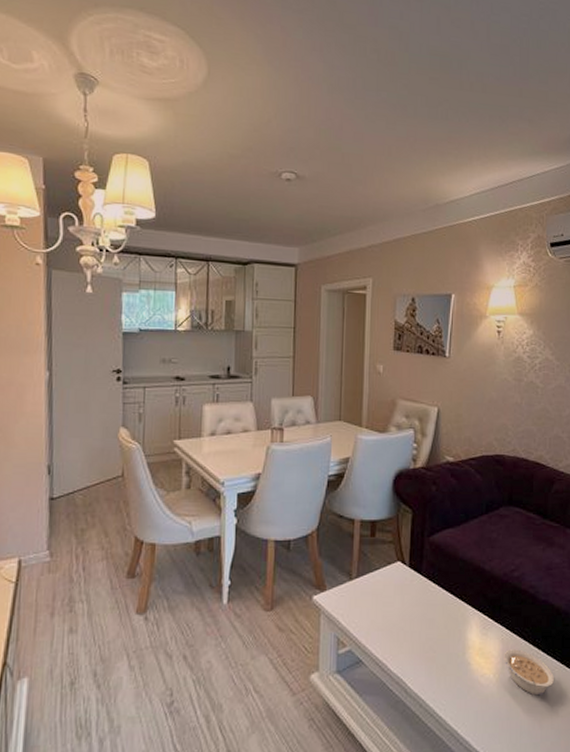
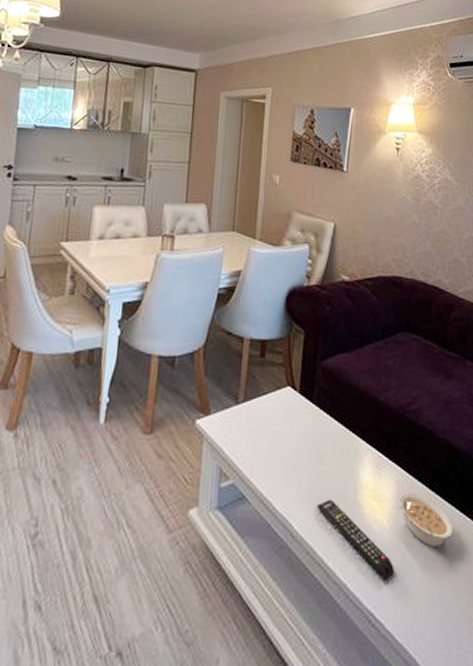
remote control: none [427,659,500,726] -> present [316,499,394,581]

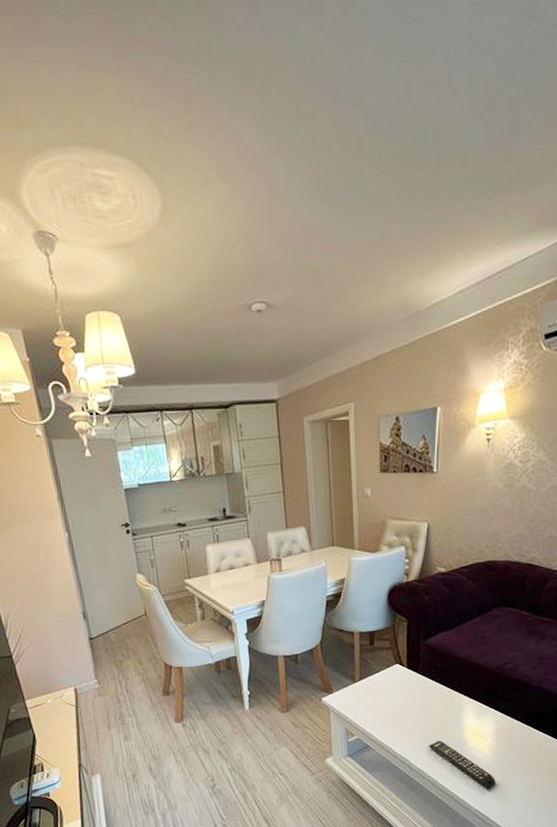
legume: present [399,492,453,548] -> none [498,728,546,764]

